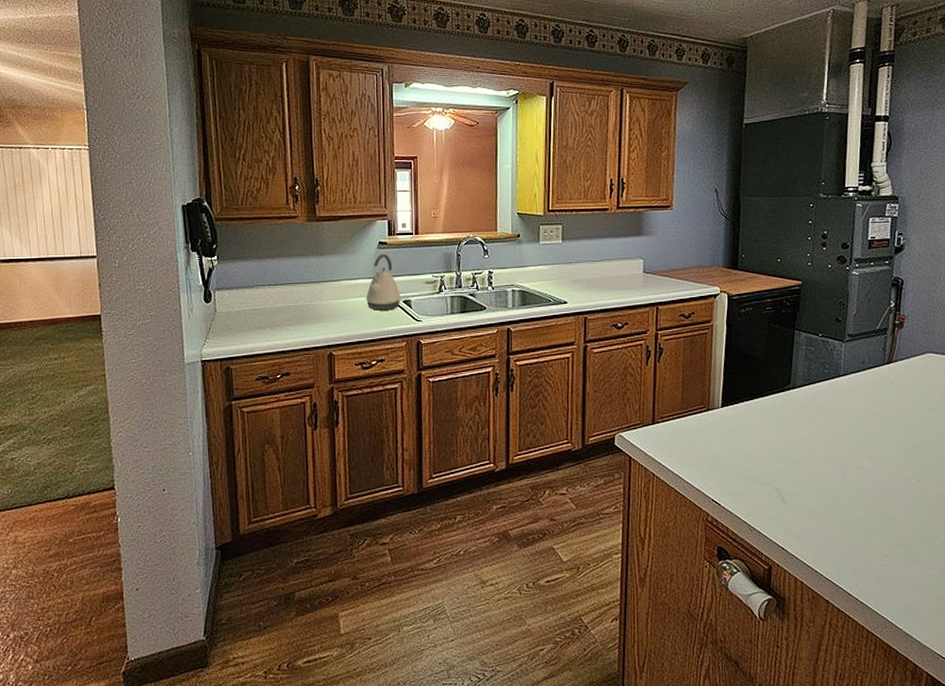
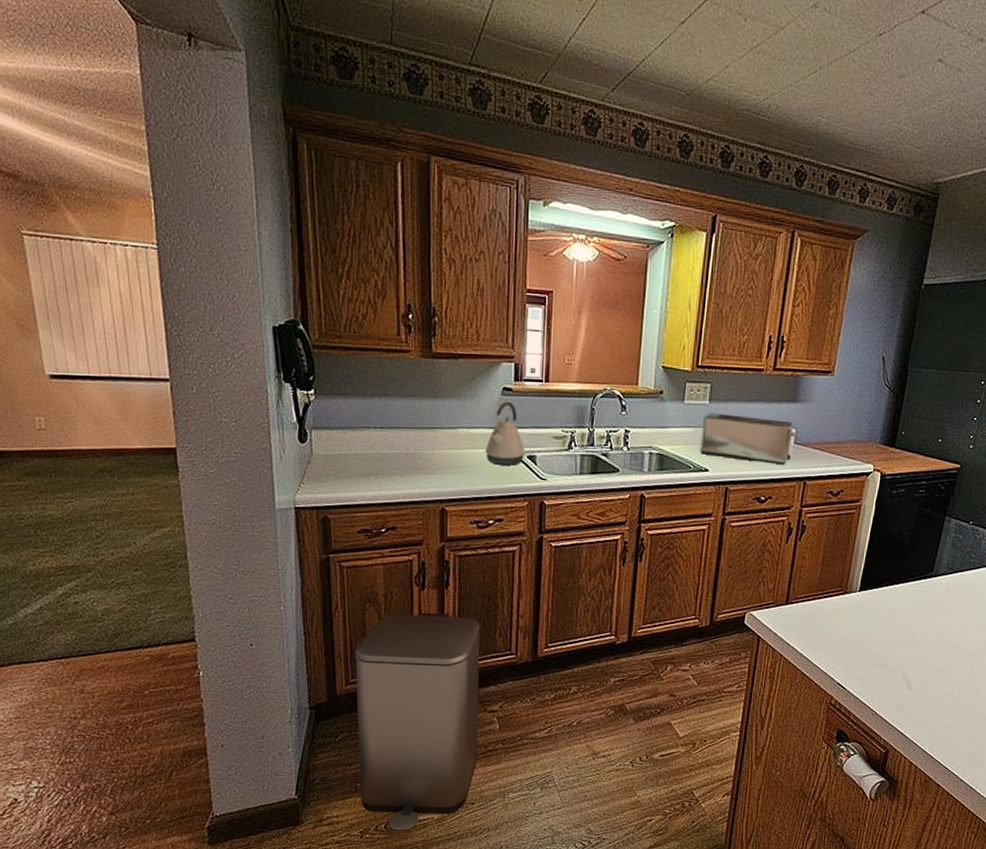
pedal bin: none [256,450,372,669] -> present [355,612,481,830]
toaster: none [557,250,644,294] -> present [699,412,796,466]

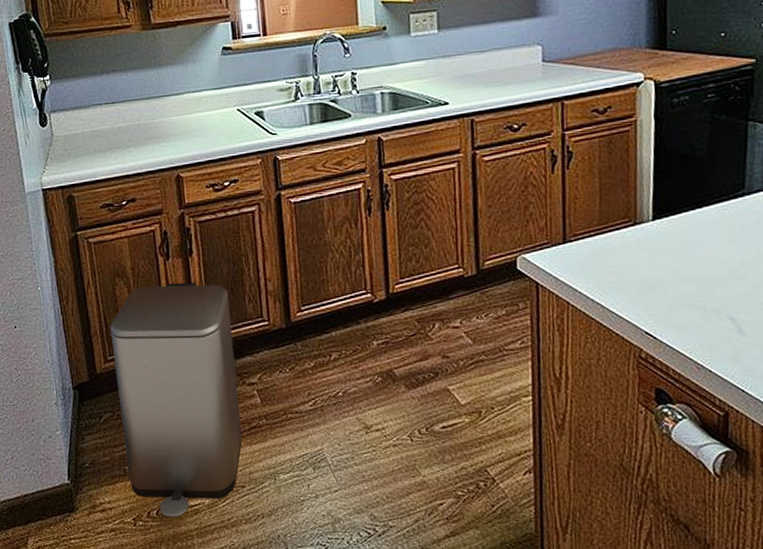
kettle: present [486,401,526,466] -> none [212,60,253,125]
toaster: present [699,412,796,466] -> none [434,38,543,88]

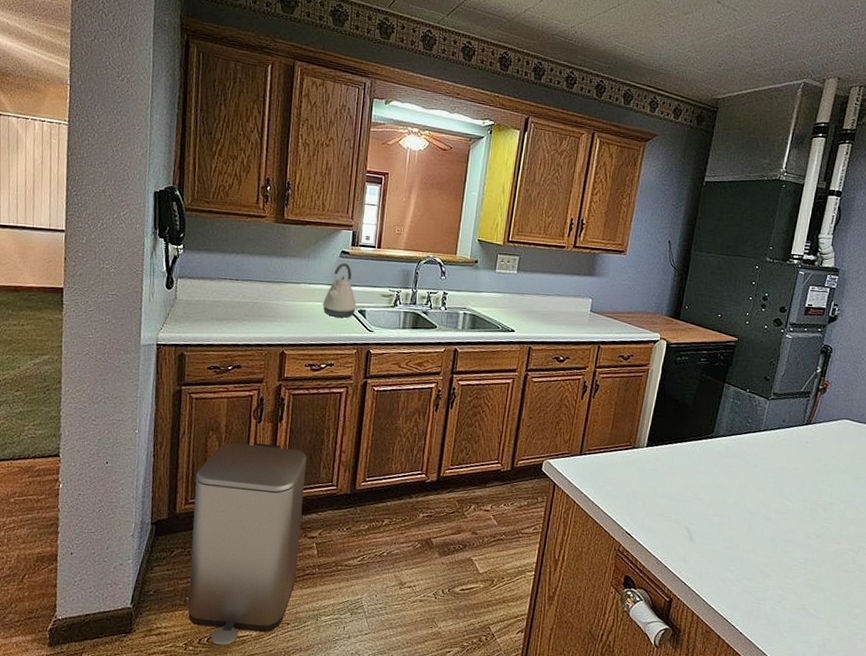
kettle: none [212,60,253,125] -> present [323,262,357,318]

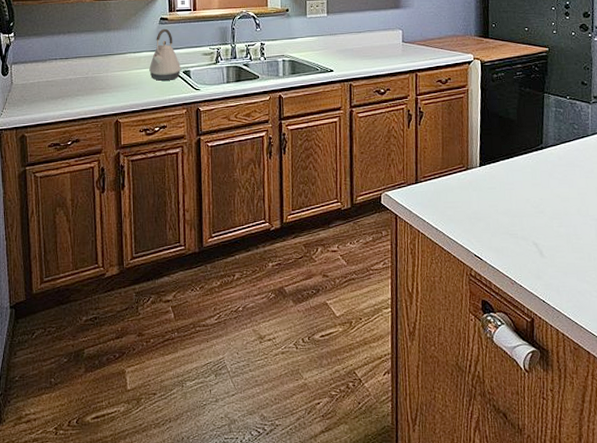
pedal bin: present [187,442,308,645] -> none [48,212,156,425]

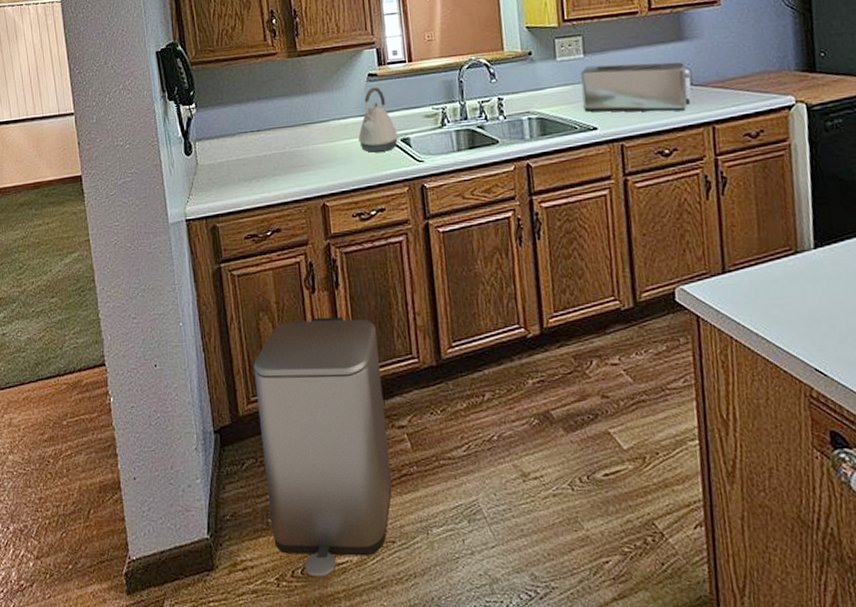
pedal bin: none [48,212,156,425] -> present [253,316,392,577]
toaster: none [323,22,403,62] -> present [580,62,691,113]

